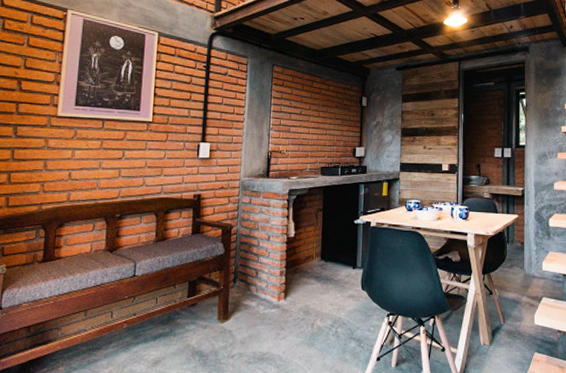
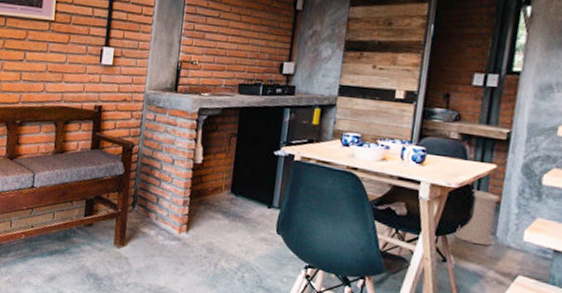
trash can: none [497,235,523,277] -> present [455,190,499,245]

